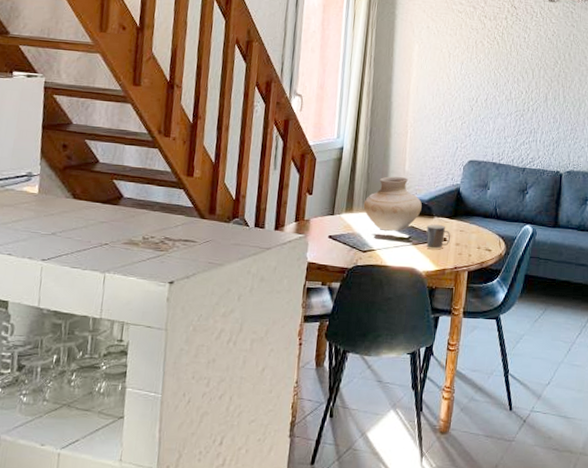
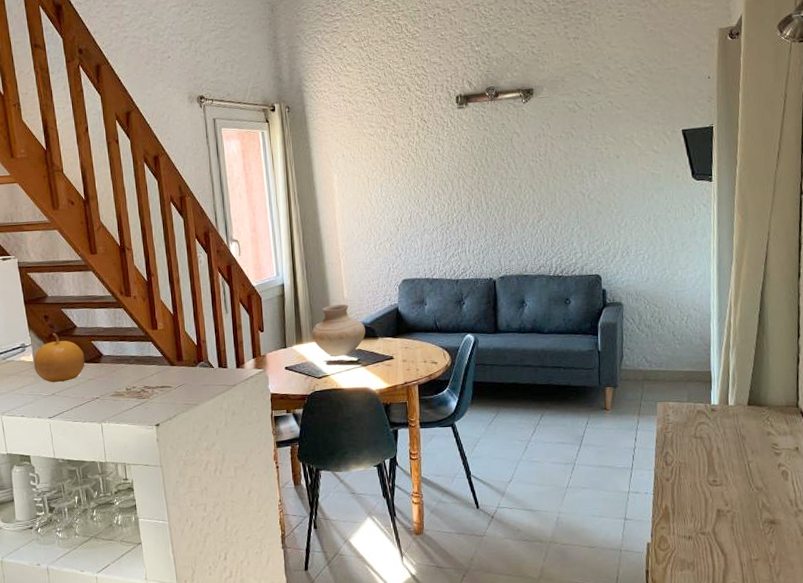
fruit: none [37,165,102,221] -> present [33,333,85,383]
mug: present [426,224,451,250] -> none [373,344,397,369]

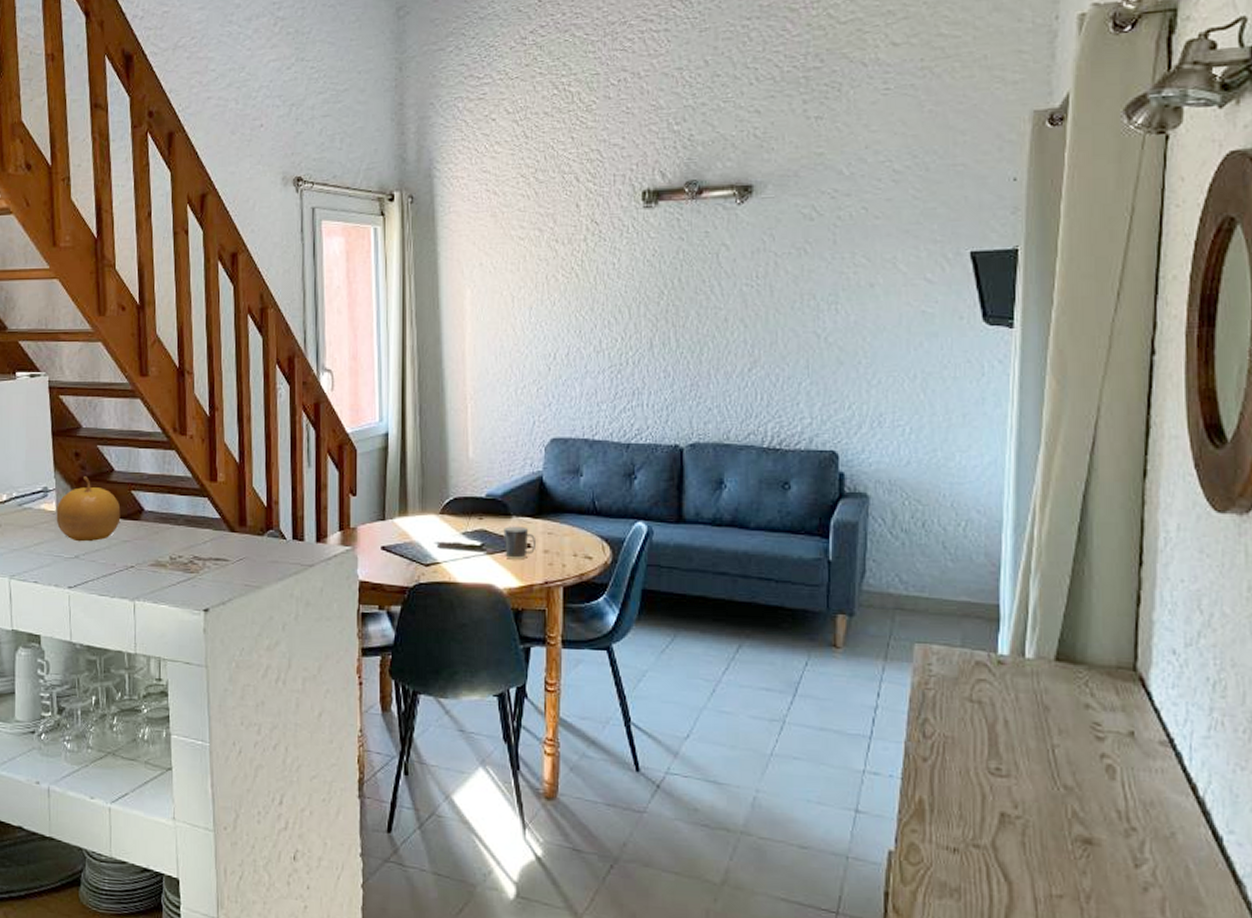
vase: present [311,304,365,356] -> none [420,467,494,537]
mug: none [373,344,397,369] -> present [503,526,537,560]

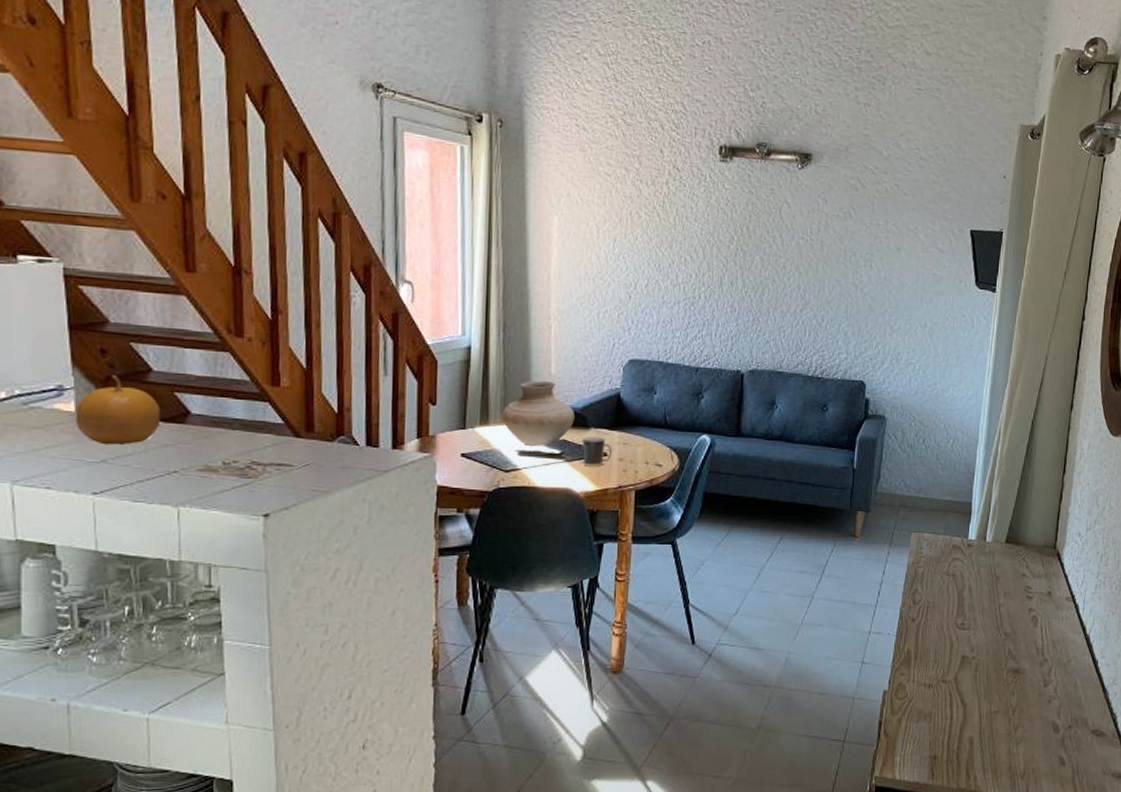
vase: none [420,467,494,537] -> present [502,381,574,446]

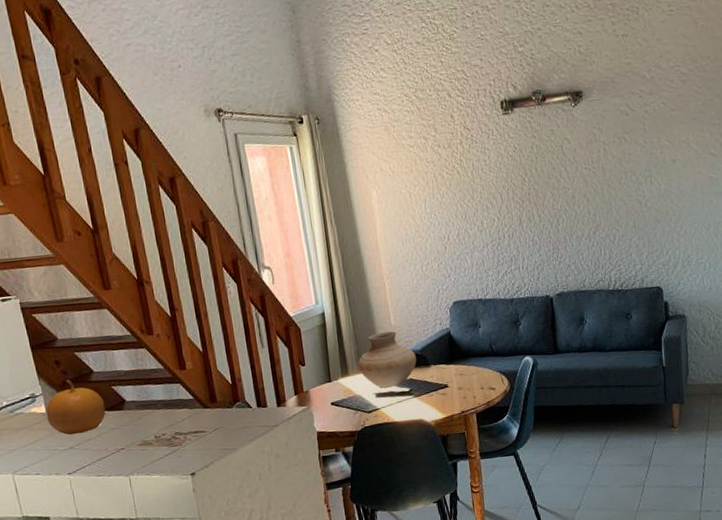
mug: present [582,437,613,467] -> none [425,372,452,399]

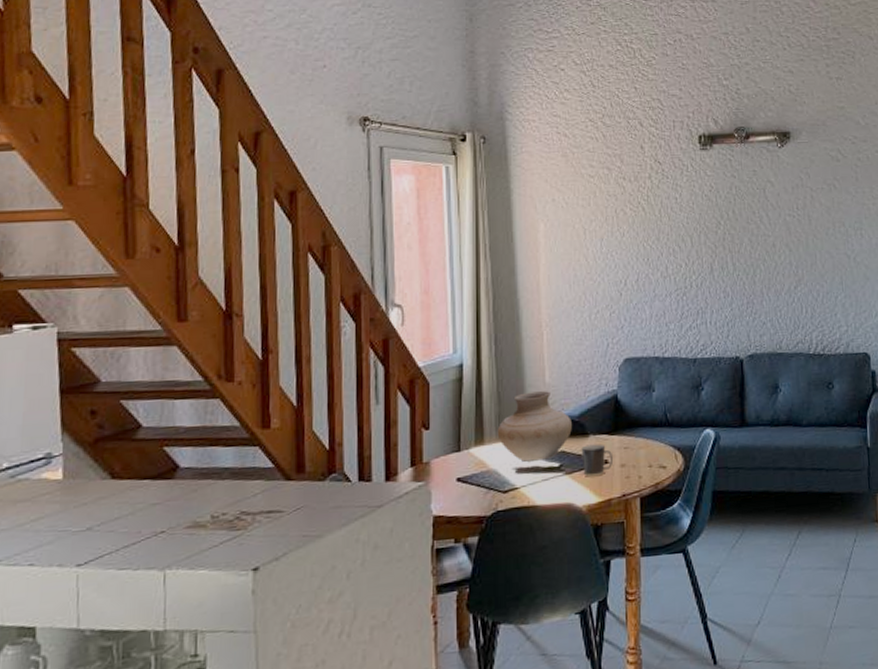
fruit: present [46,380,106,435] -> none [62,436,149,512]
mug: none [425,372,452,399] -> present [581,444,614,477]

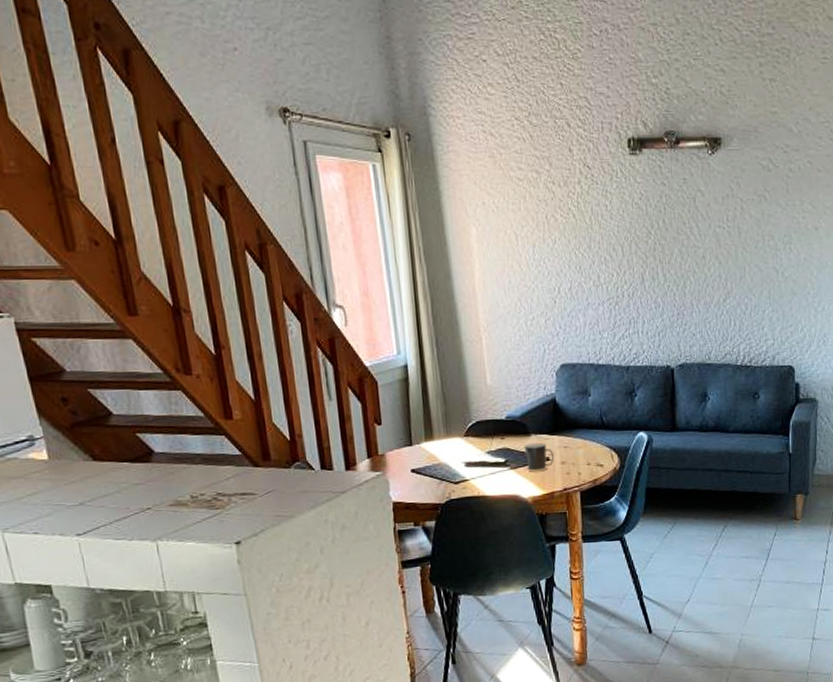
vase: present [497,391,572,462] -> none [444,393,515,457]

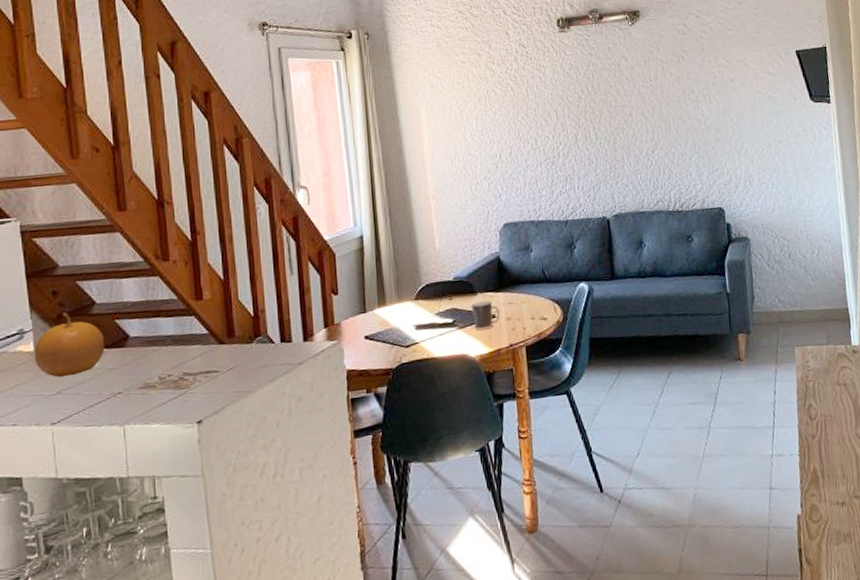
fruit: none [48,422,128,489] -> present [34,312,105,378]

